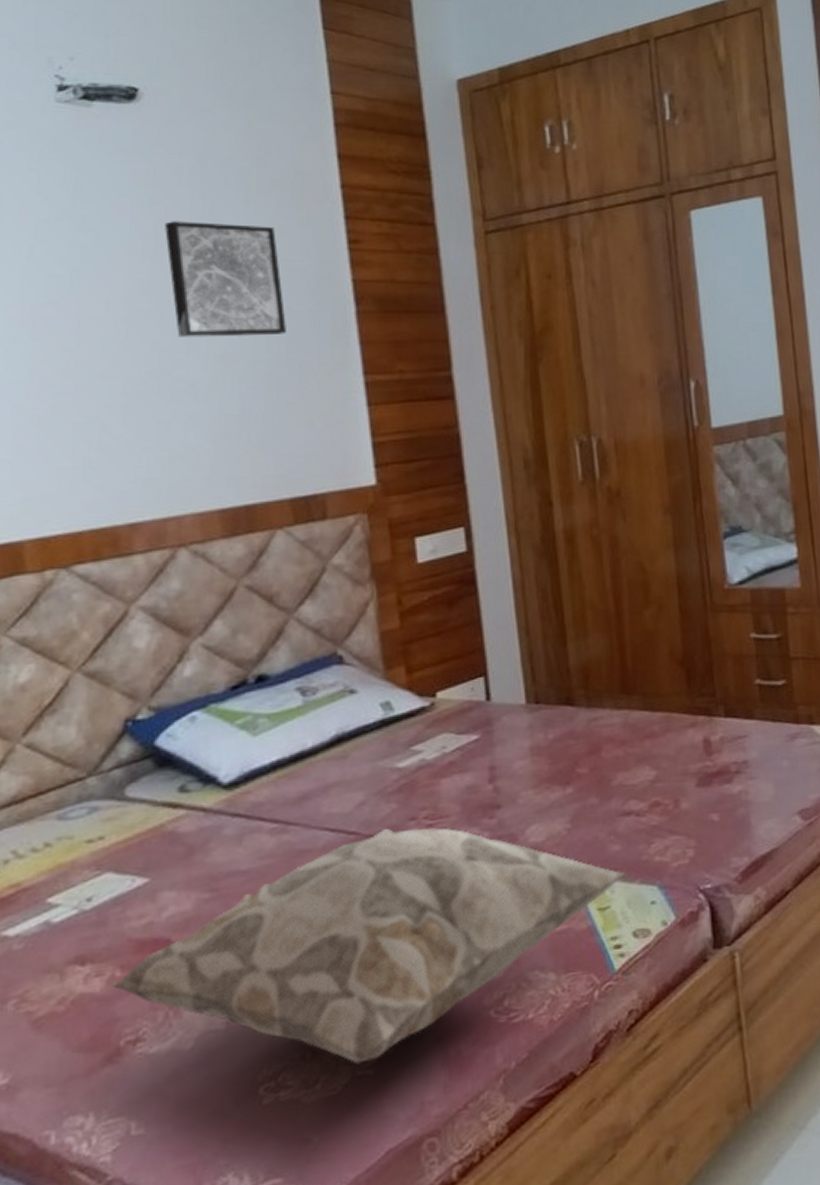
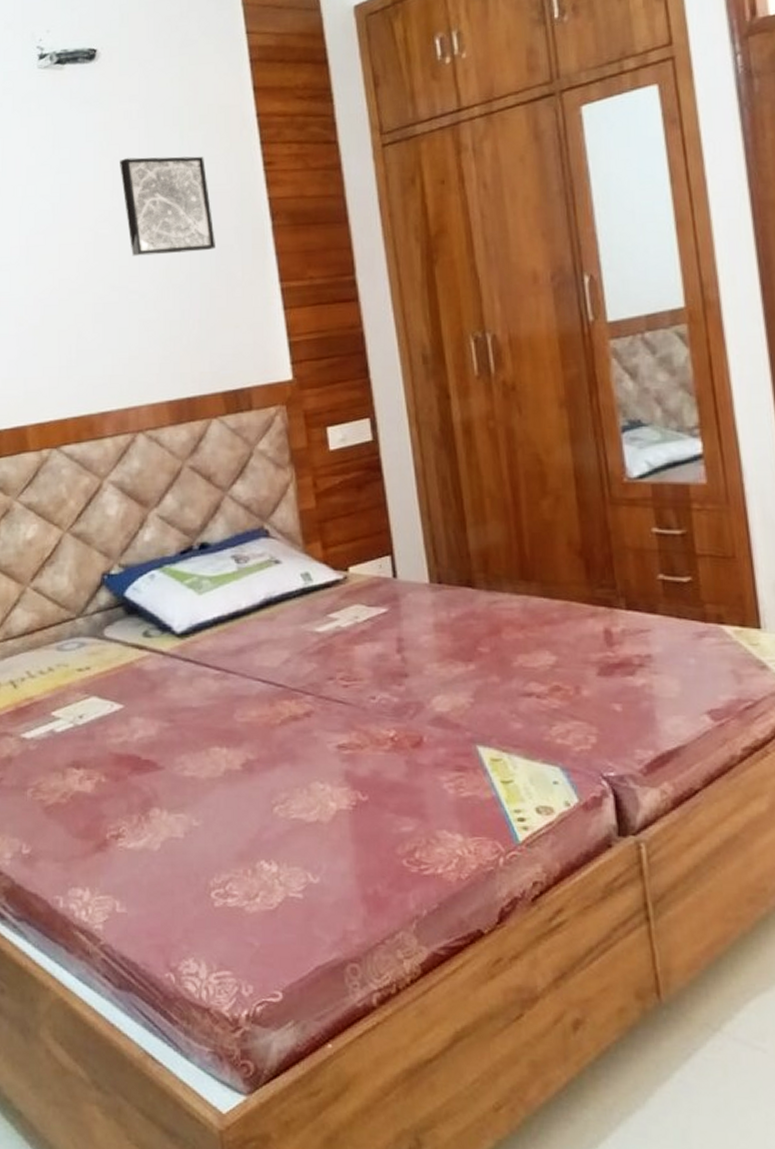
decorative pillow: present [113,827,626,1064] -> none [100,684,528,887]

